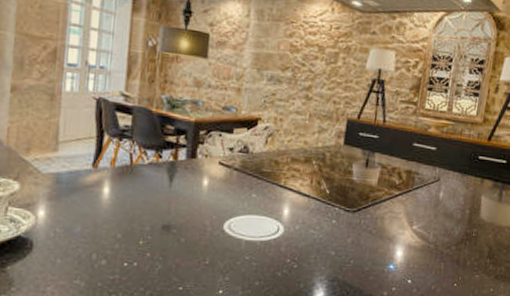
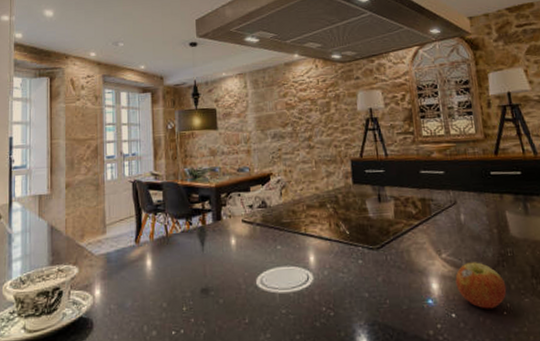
apple: none [418,236,463,280] -> present [455,262,507,309]

